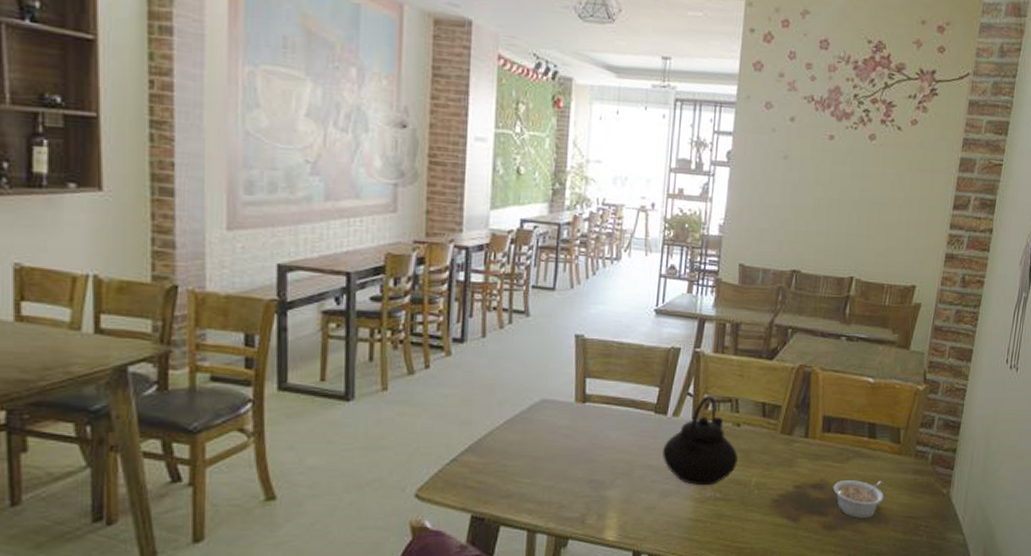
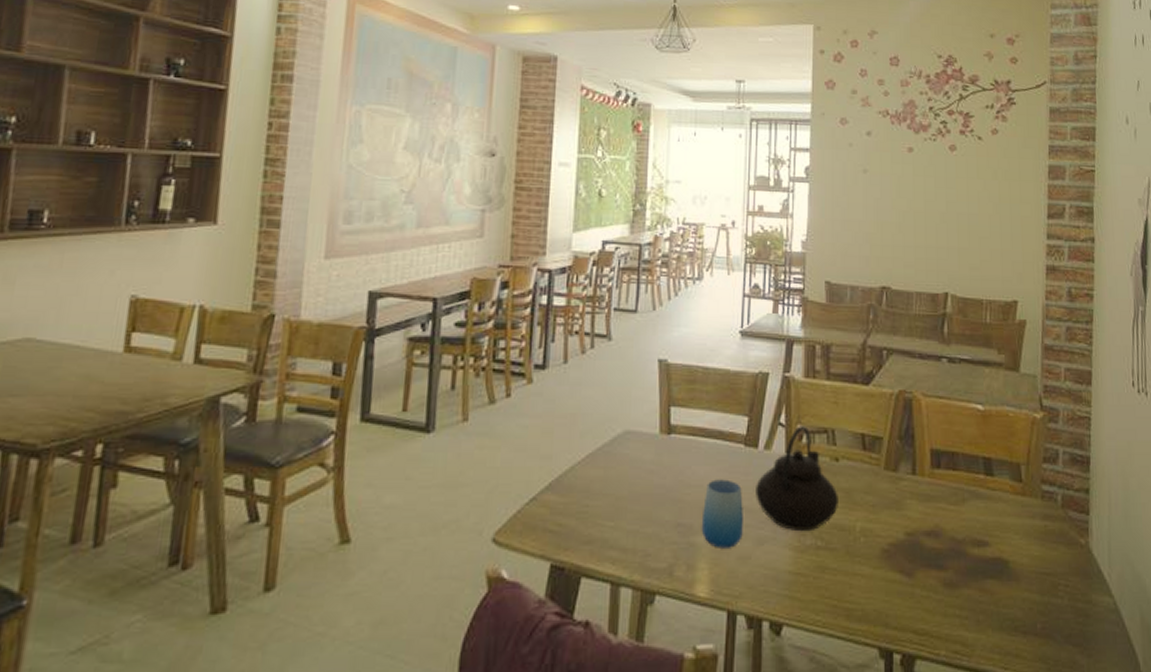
cup: none [611,442,651,500] -> present [701,479,743,548]
legume: present [833,480,885,518] -> none [950,526,1012,574]

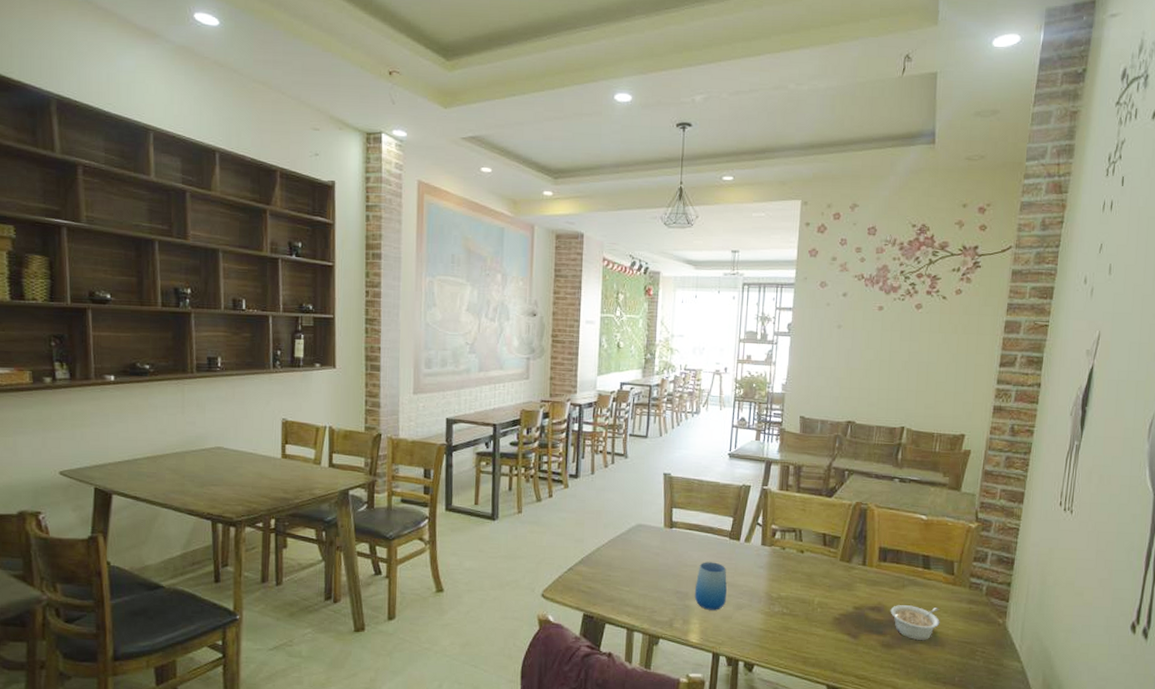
teapot: present [756,425,838,532] -> none [737,526,802,602]
legume: none [950,526,1012,574] -> present [890,605,940,640]

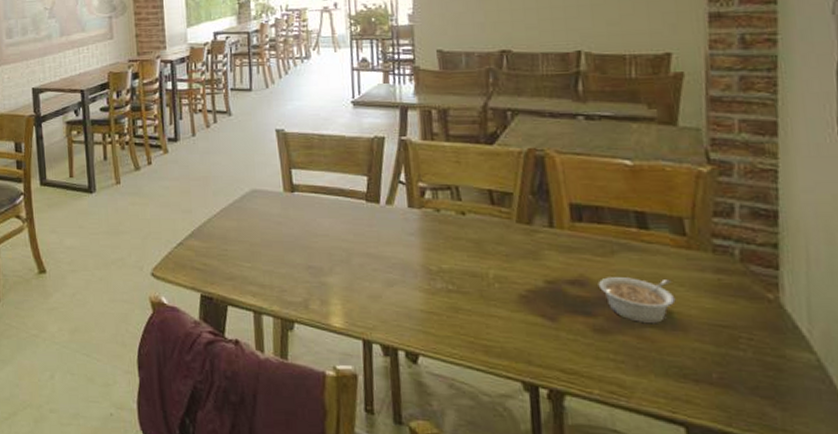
cup: present [694,562,727,610] -> none [330,230,372,288]

